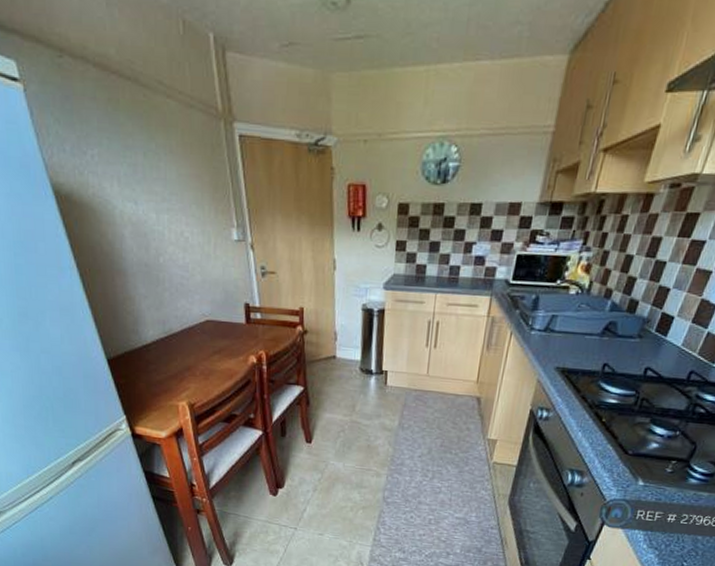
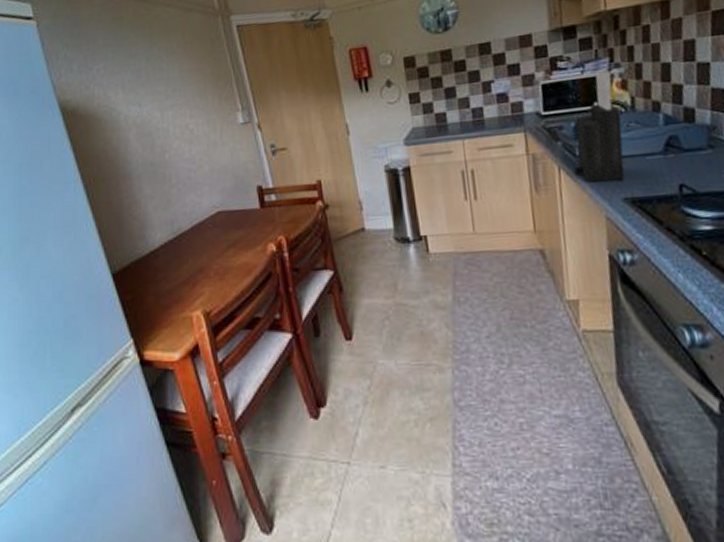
knife block: none [523,252,579,353] -> present [574,71,625,183]

